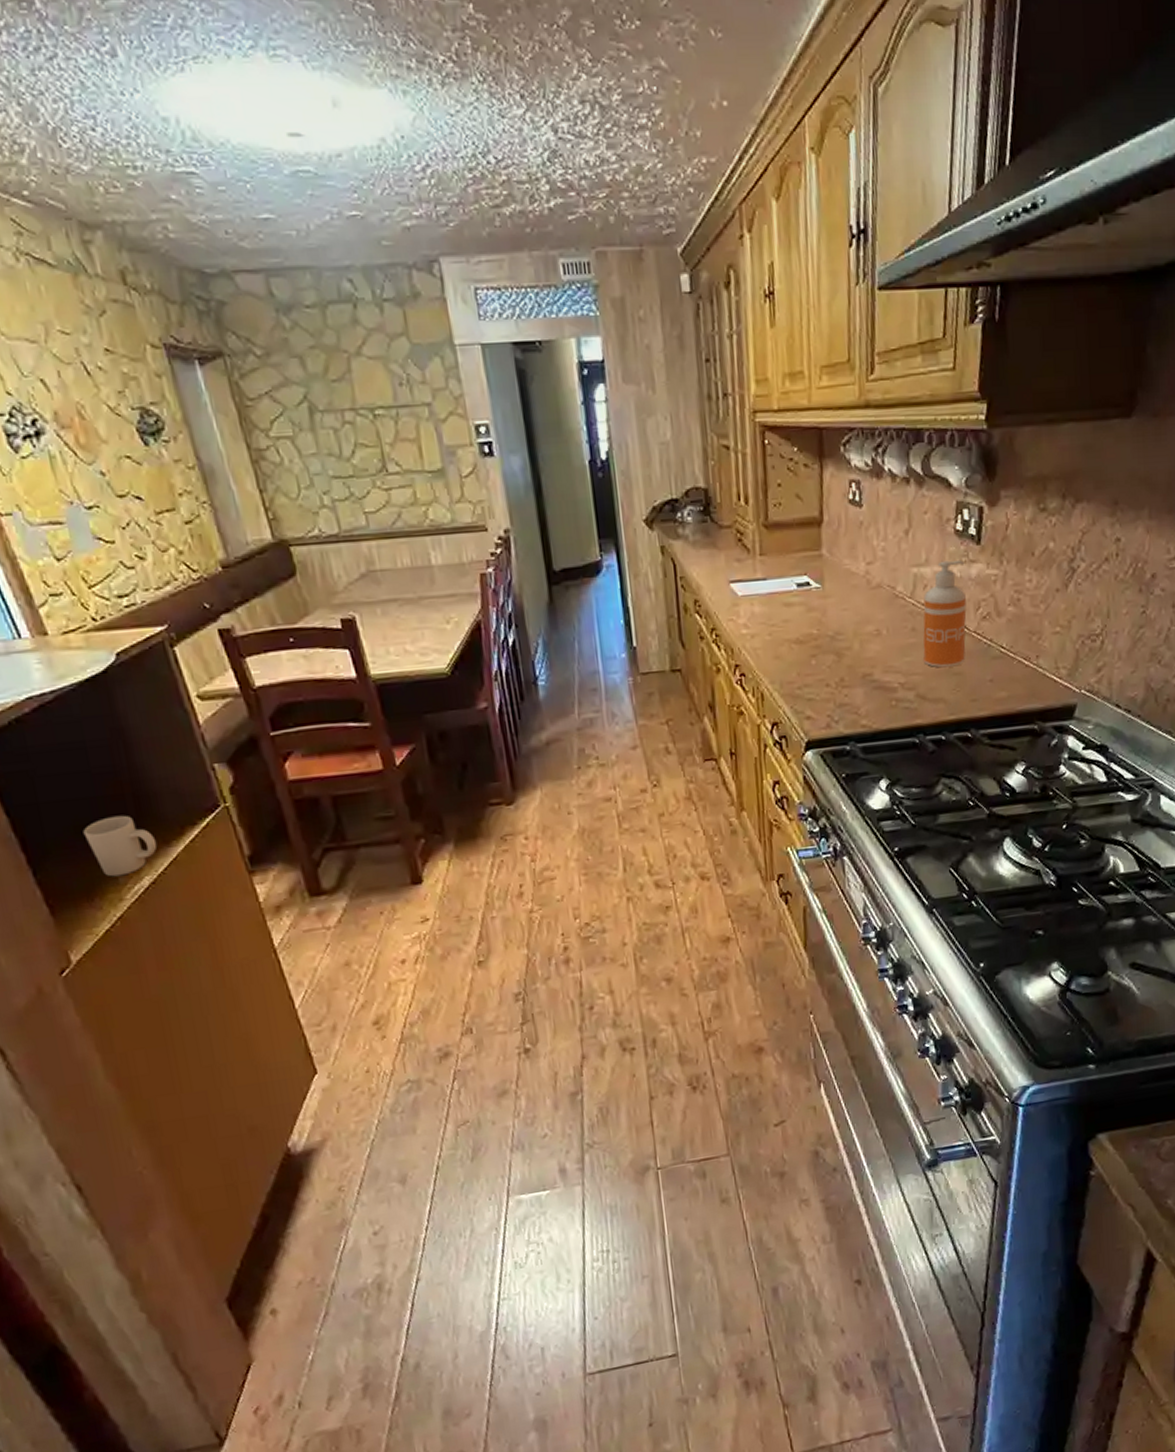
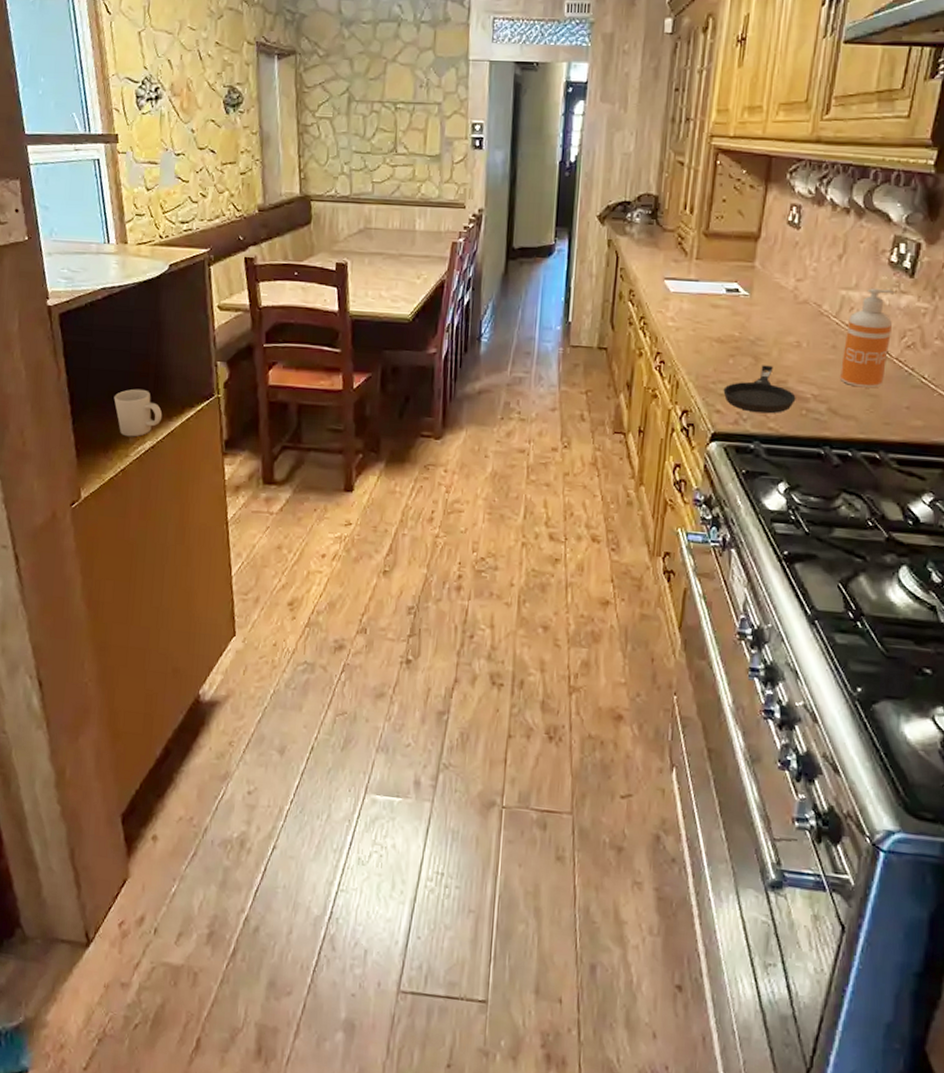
frying pan: none [810,659,884,712] -> present [723,365,796,414]

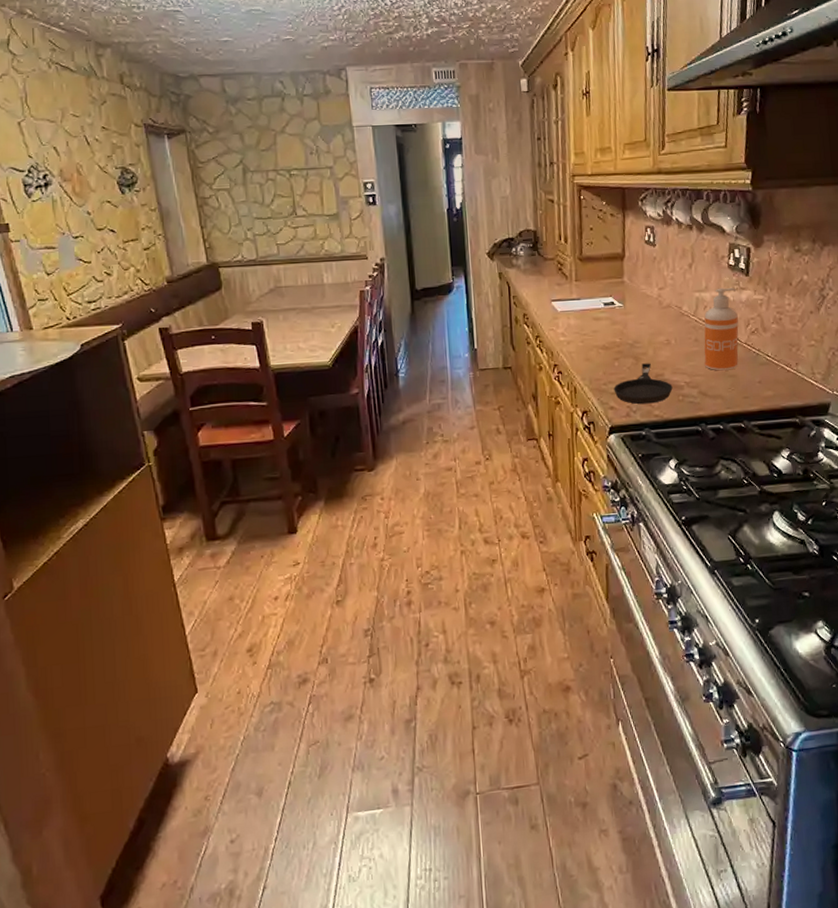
mug: present [114,388,163,437] -> none [37,469,93,519]

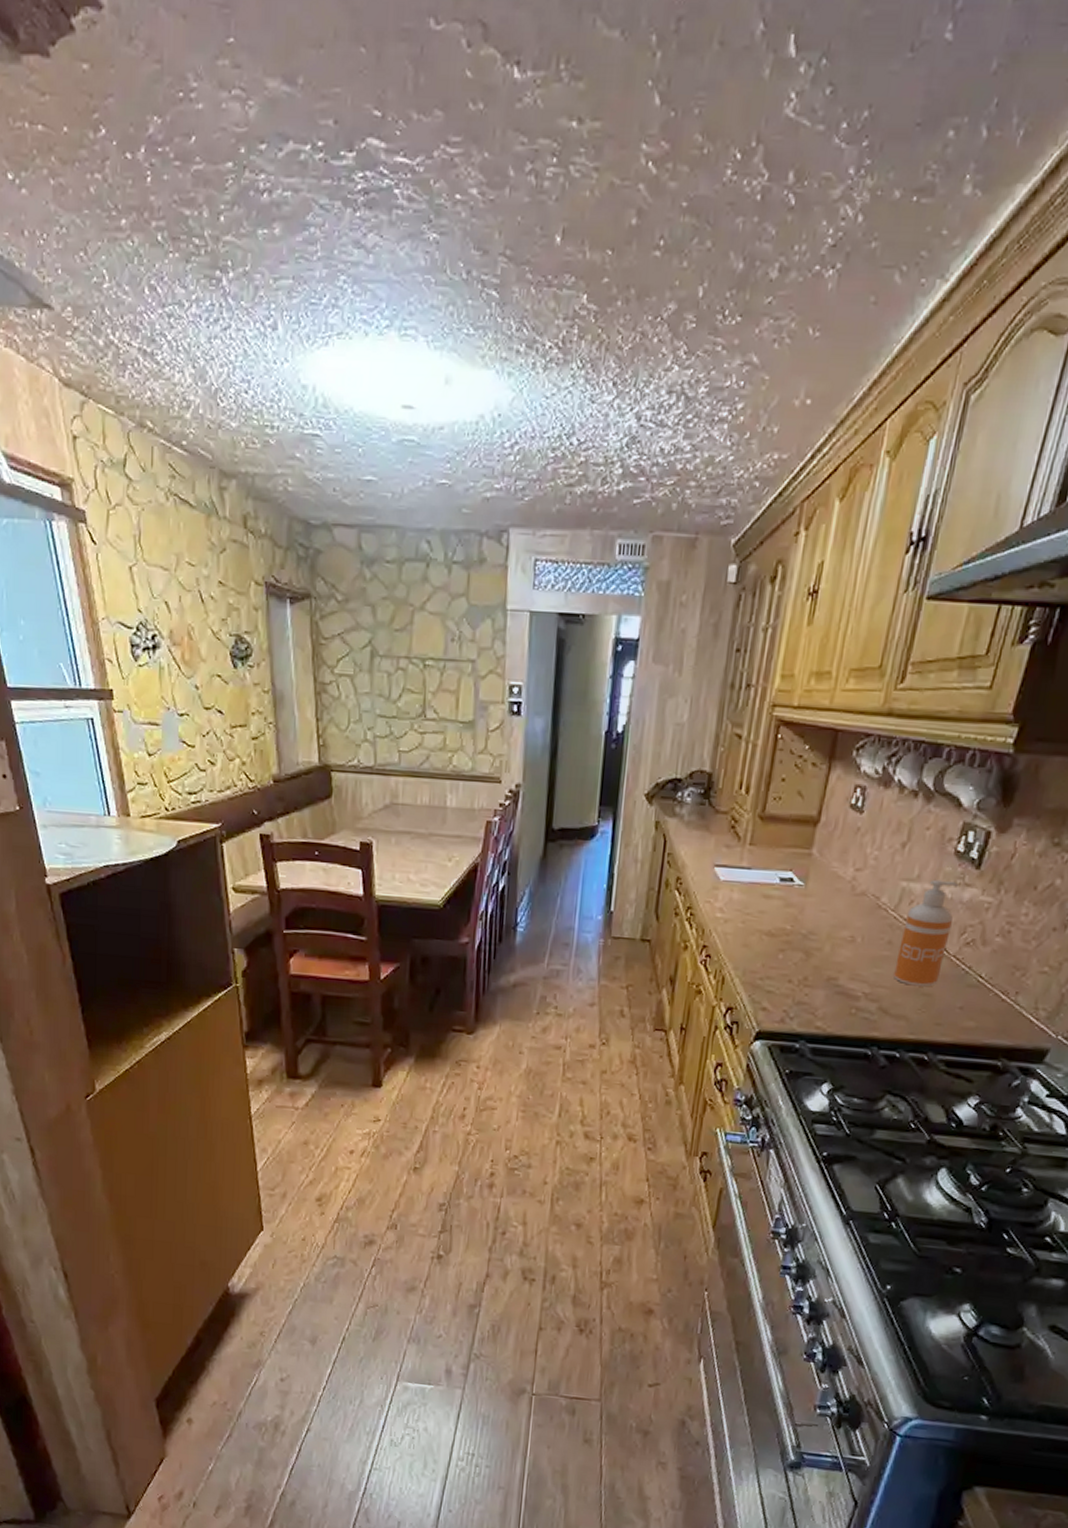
frying pan: present [613,363,673,404] -> none [770,961,846,1012]

